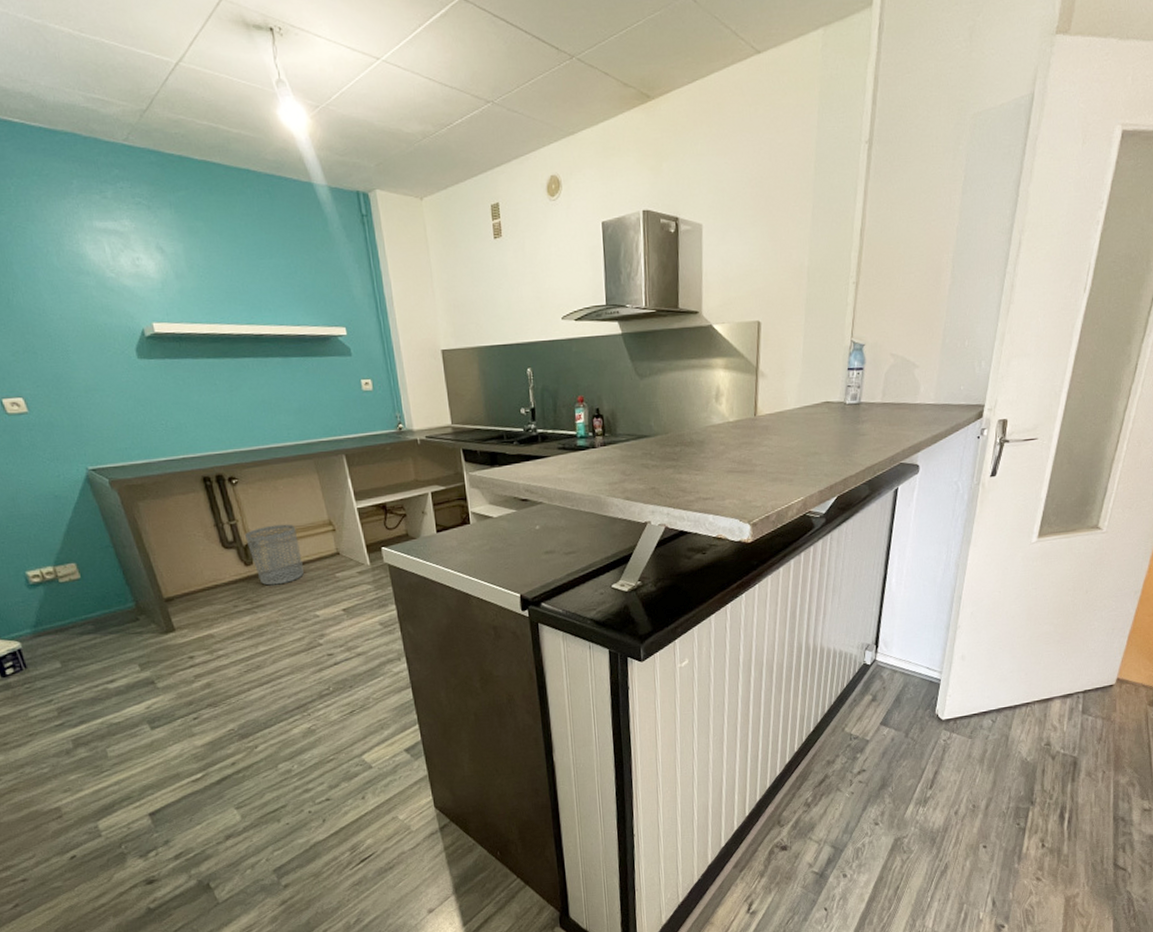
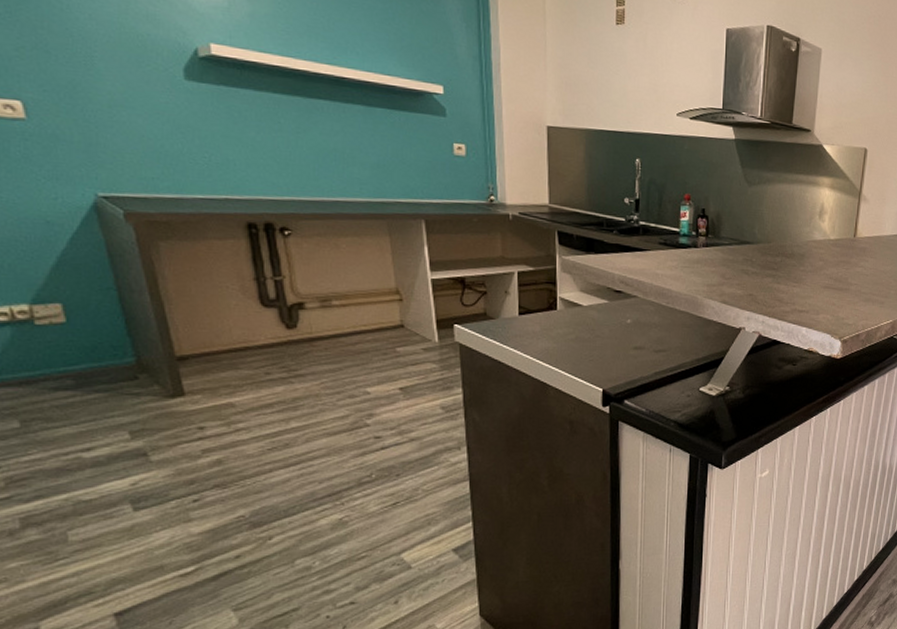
waste bin: present [245,524,304,586] -> none [292,286,358,354]

